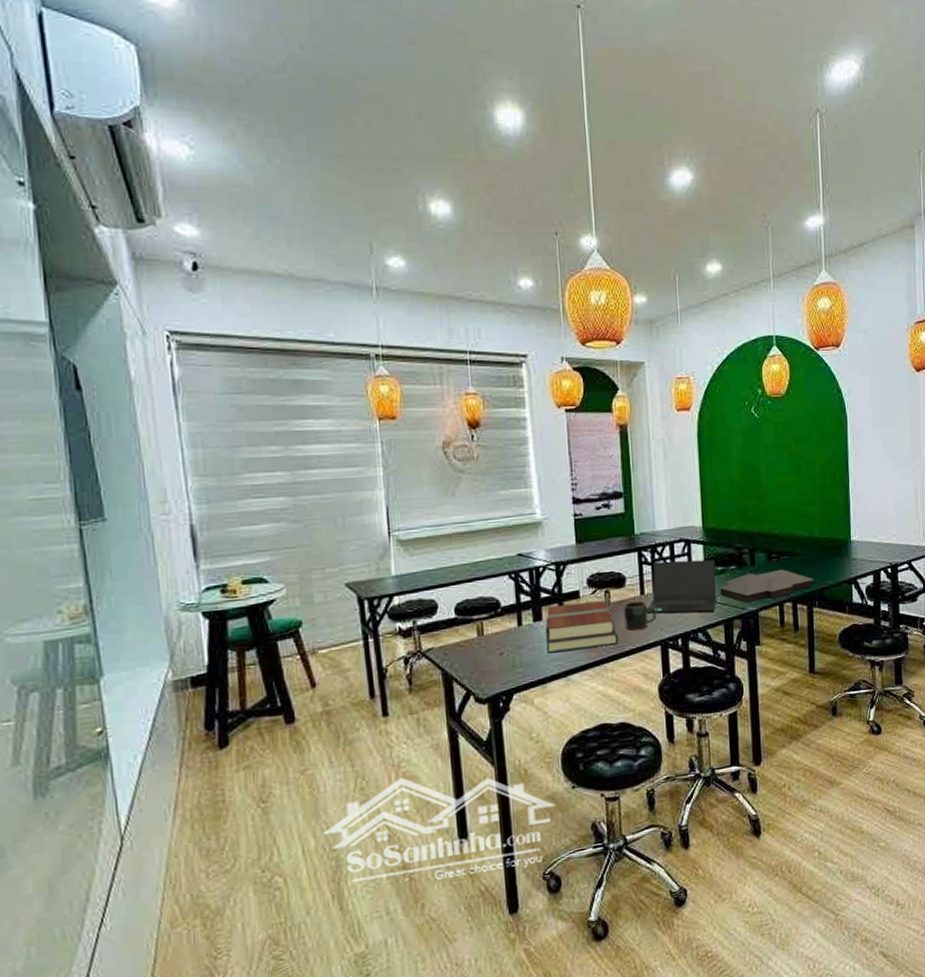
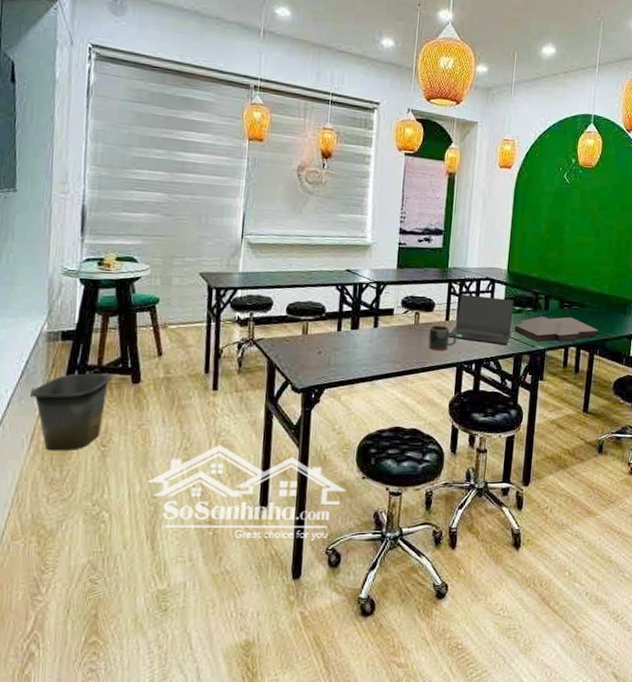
waste bin: none [165,718,261,819] -> present [31,373,112,451]
books: present [545,601,619,654] -> none [358,318,422,360]

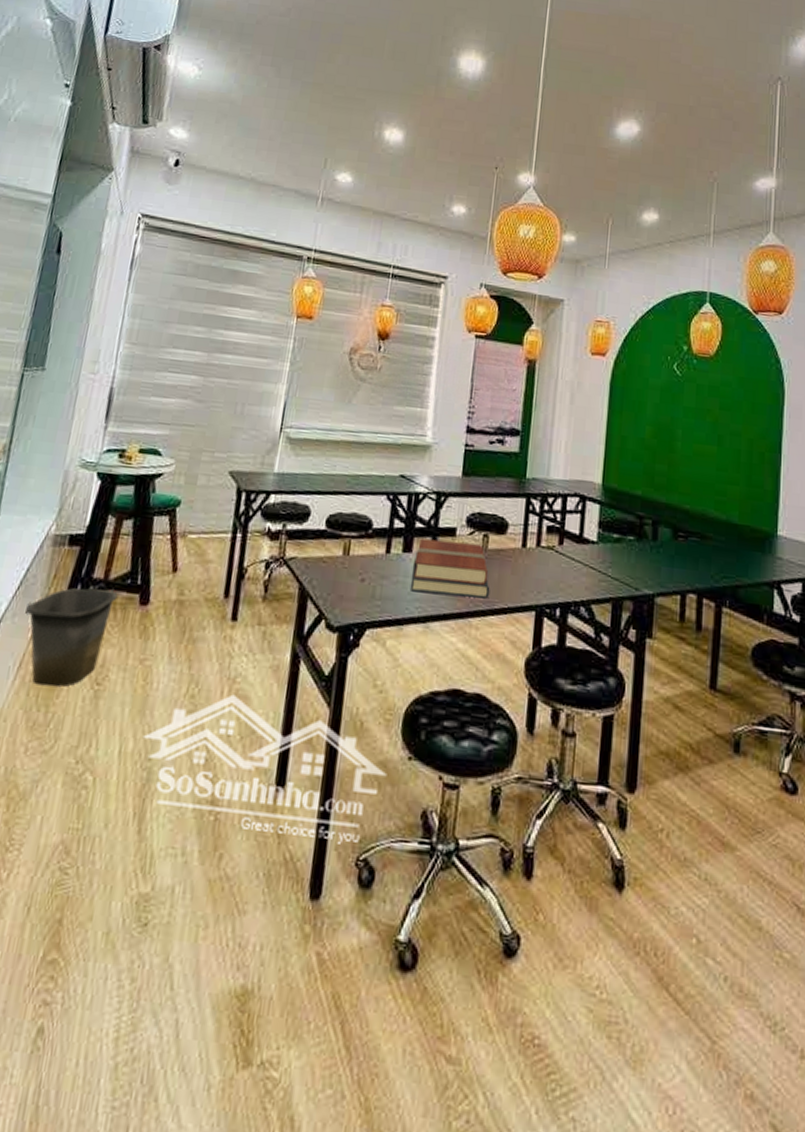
books: none [358,318,422,360] -> present [411,538,490,599]
mug: present [428,324,457,351] -> none [499,552,536,588]
laptop: present [448,294,514,345] -> none [525,513,611,586]
papers: present [513,316,598,342] -> none [611,548,727,586]

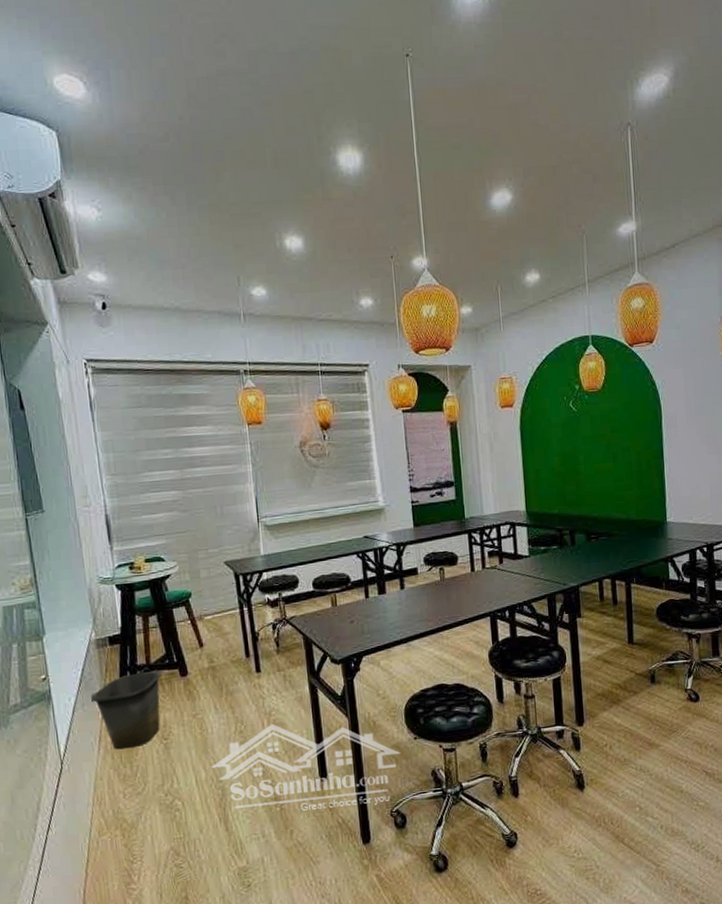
books: present [411,538,490,599] -> none [388,577,453,622]

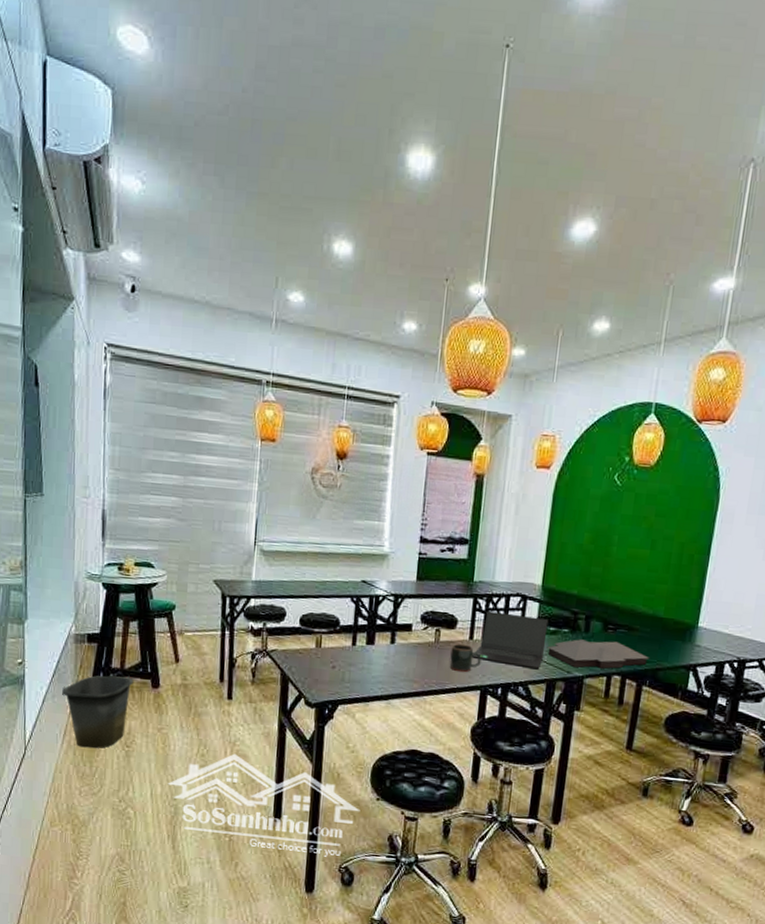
mug: none [456,576,486,603] -> present [449,643,482,672]
laptop: none [477,540,540,589] -> present [472,611,549,670]
papers: none [541,548,631,579] -> present [547,639,649,669]

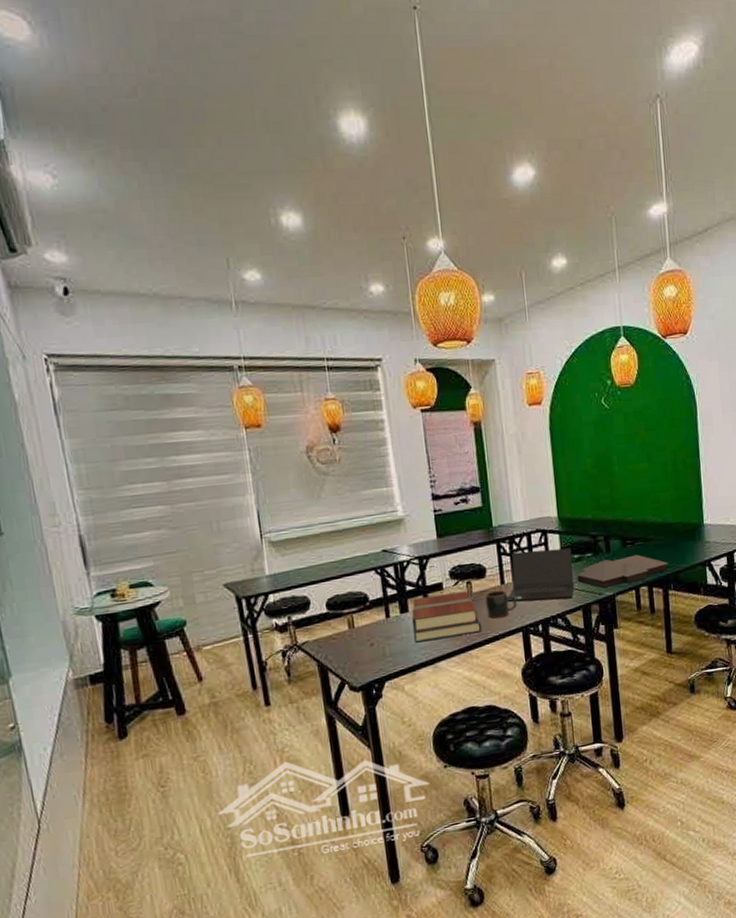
waste bin: present [62,675,134,748] -> none [71,711,156,803]
books: none [374,633,442,681] -> present [412,591,482,643]

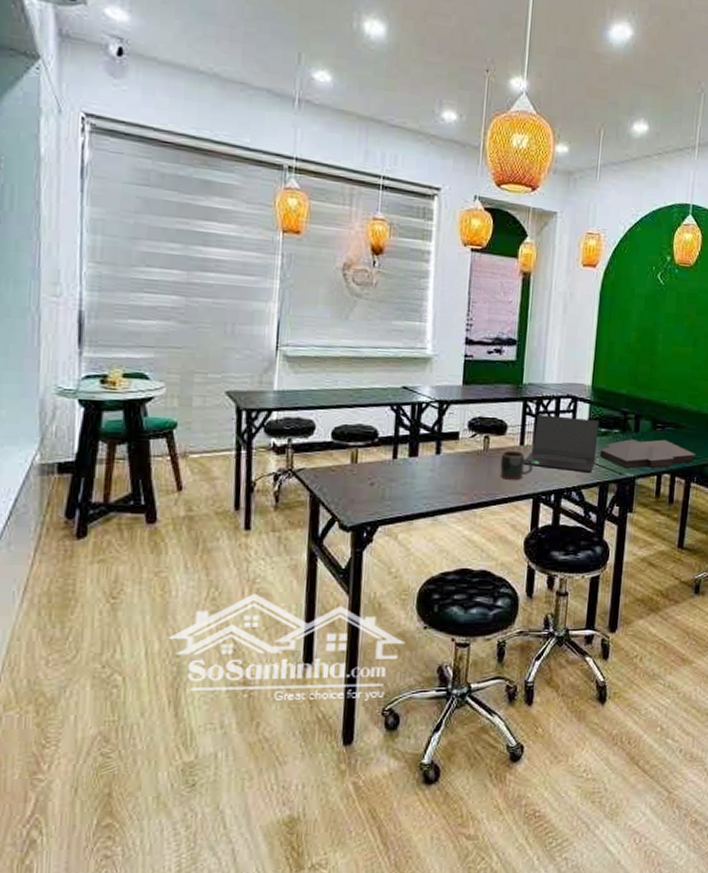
books: present [412,591,482,643] -> none [418,443,492,491]

